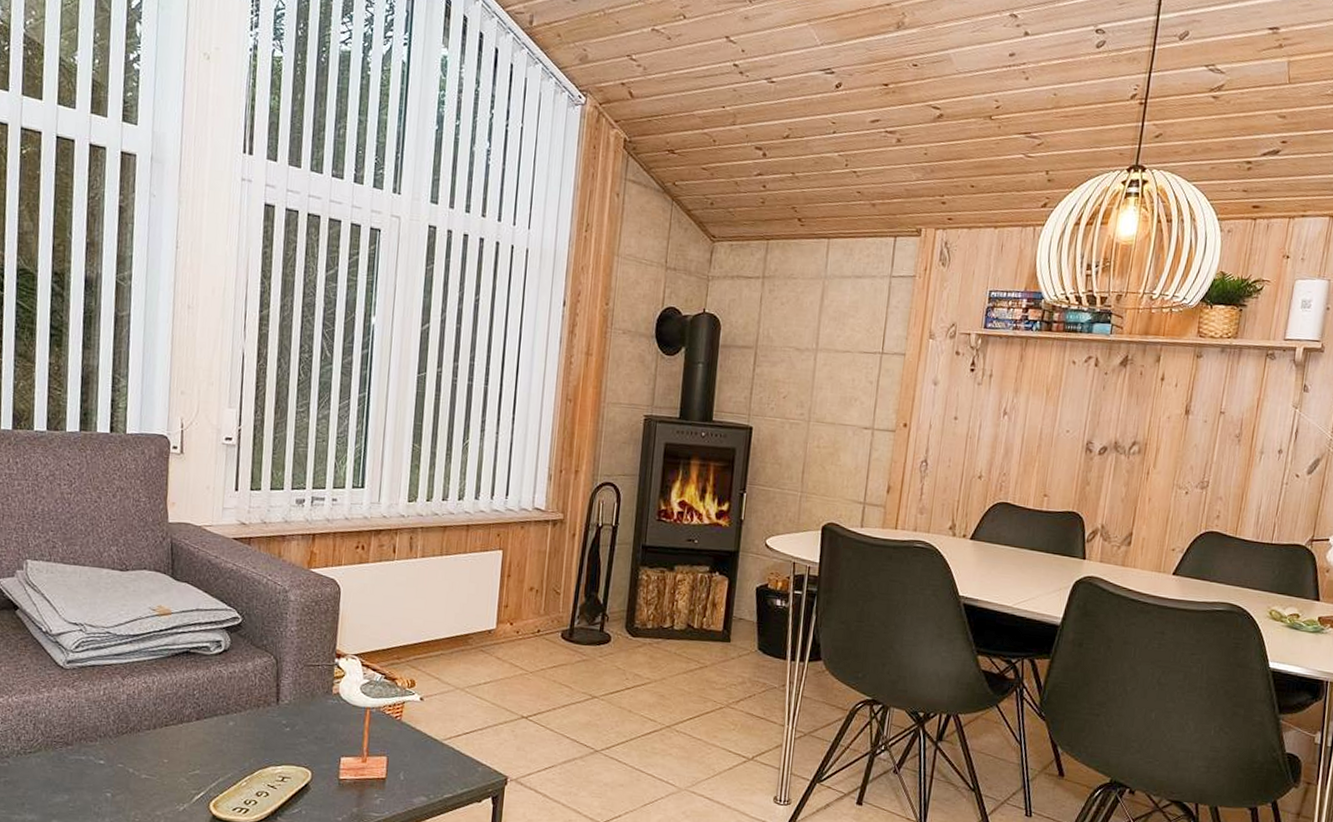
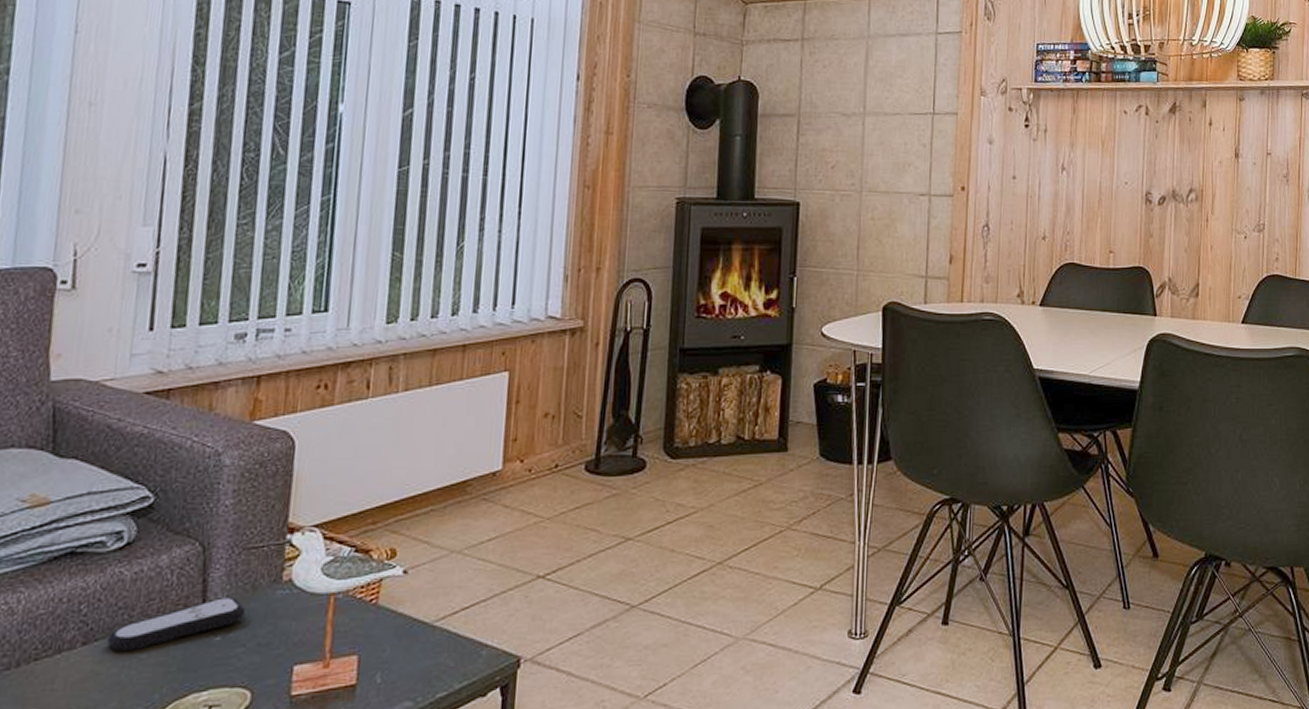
remote control: none [212,699,306,730] -> present [106,597,245,653]

